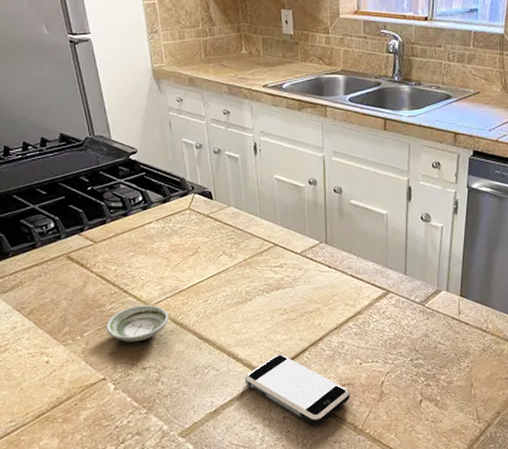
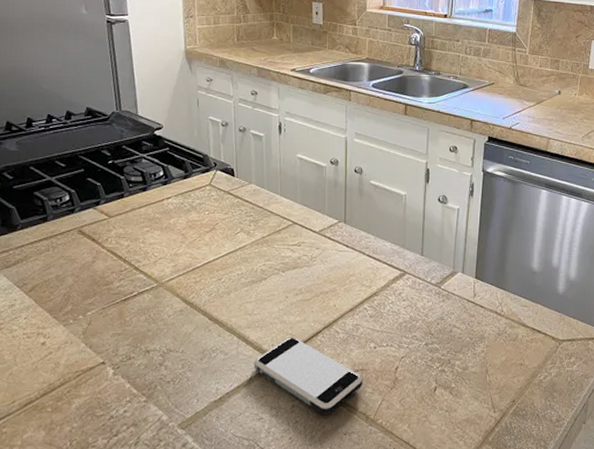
saucer: present [105,305,169,342] -> none [111,283,179,322]

